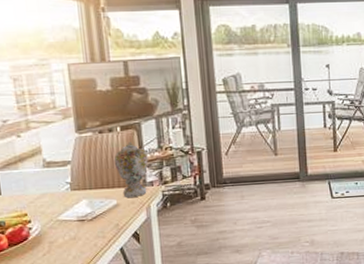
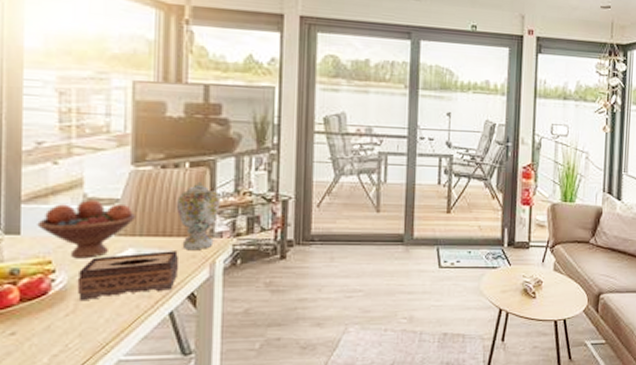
fruit bowl: none [12,163,86,211] -> present [37,199,137,259]
tissue box: none [48,199,123,244] -> present [77,251,179,302]

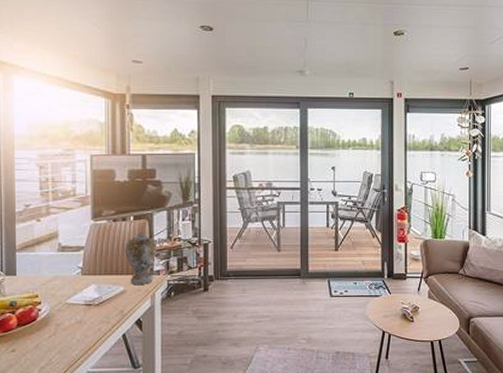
fruit bowl: present [37,199,137,259] -> none [27,247,97,293]
tissue box: present [77,251,179,302] -> none [56,286,129,326]

